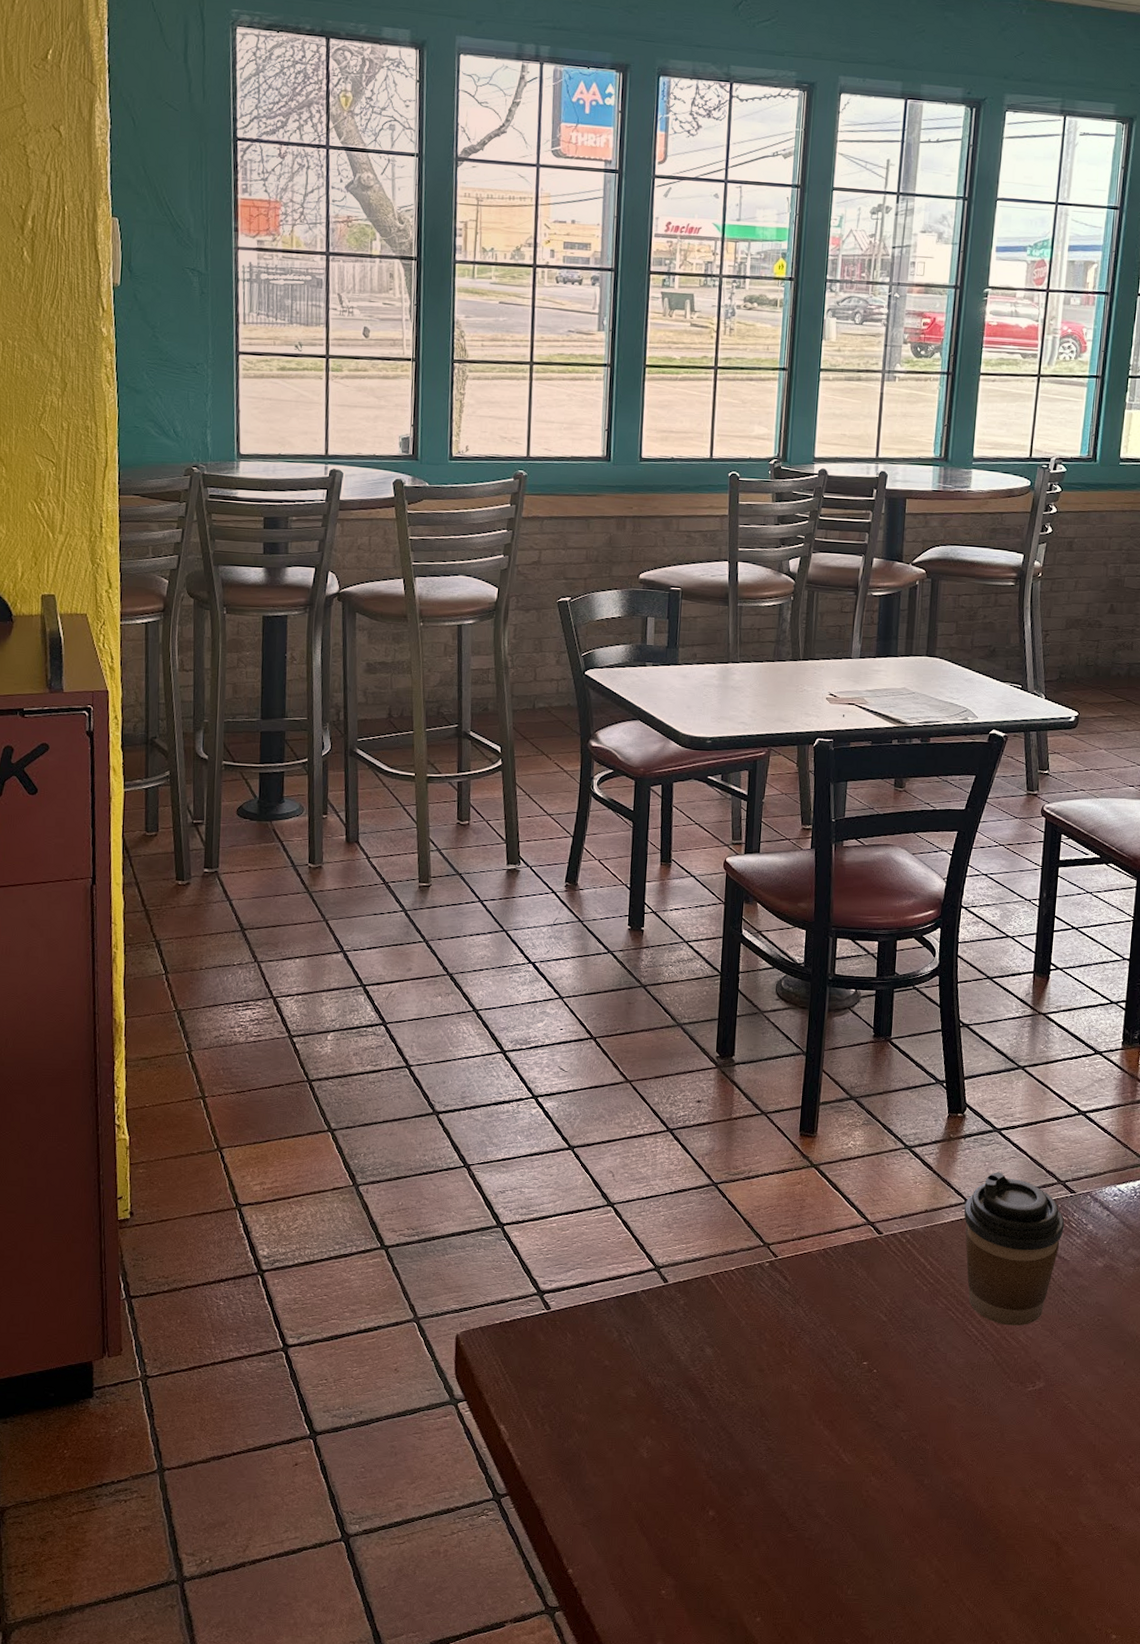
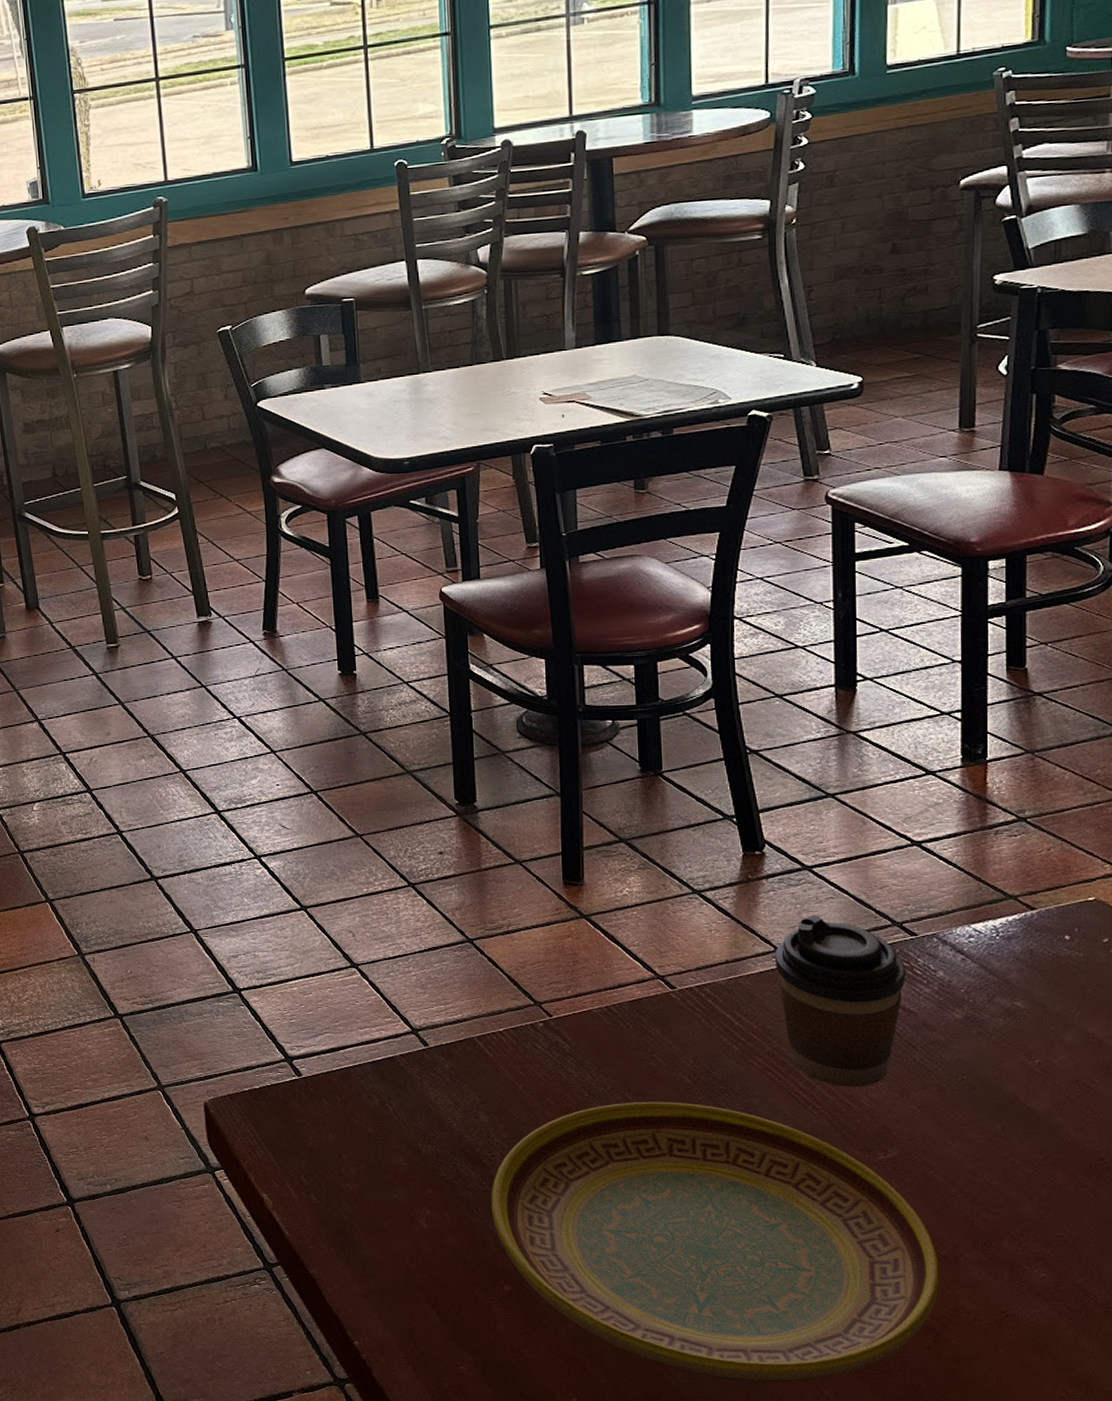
plate: none [706,1337,1066,1596] -> present [491,1101,940,1383]

